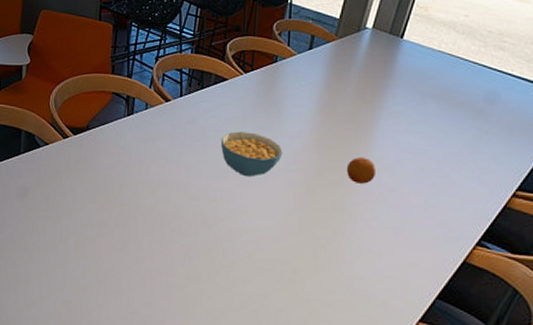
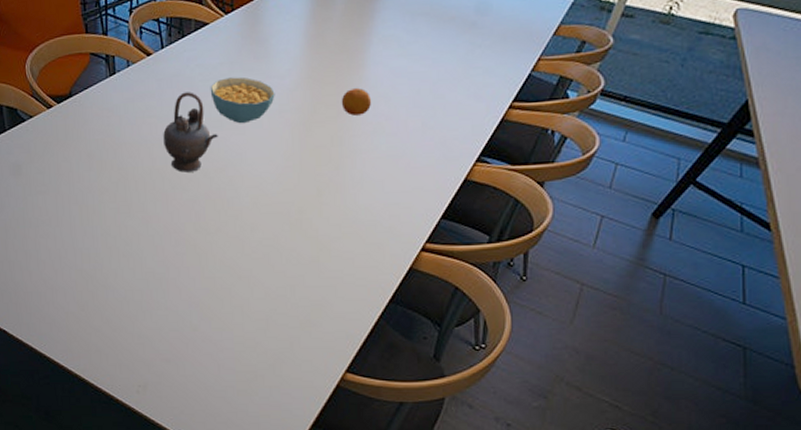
teapot: none [168,140,222,218] -> present [163,92,218,173]

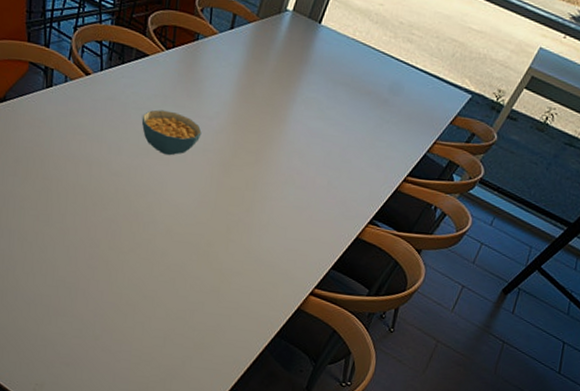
teapot: present [163,92,218,173] -> none [90,116,143,193]
fruit: present [341,88,371,116] -> none [260,140,287,166]

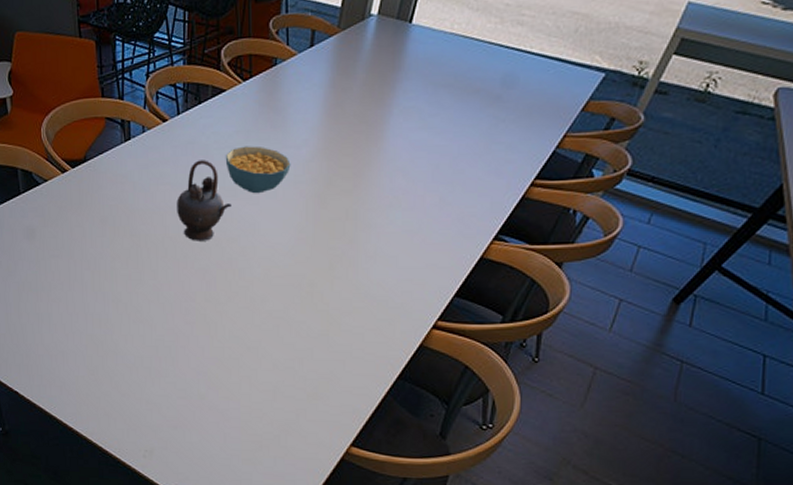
teapot: none [90,116,143,193] -> present [177,160,232,241]

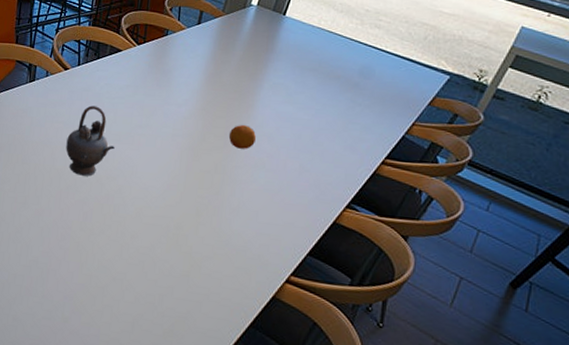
cereal bowl: present [225,146,291,194] -> none [114,98,171,141]
fruit: none [358,161,388,189] -> present [228,125,256,149]

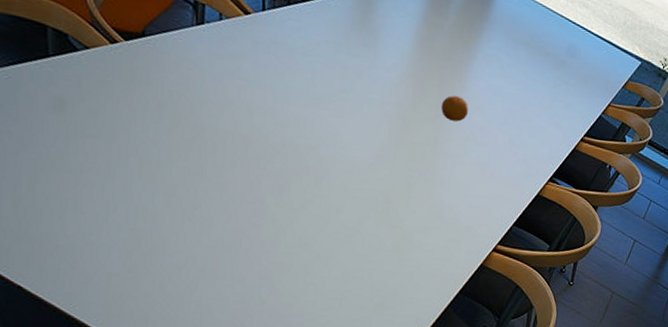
teapot: present [66,105,115,176] -> none [252,61,314,145]

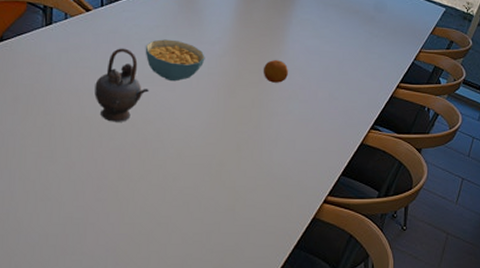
teapot: none [252,61,314,145] -> present [95,48,149,122]
cereal bowl: none [311,57,379,107] -> present [145,39,205,82]

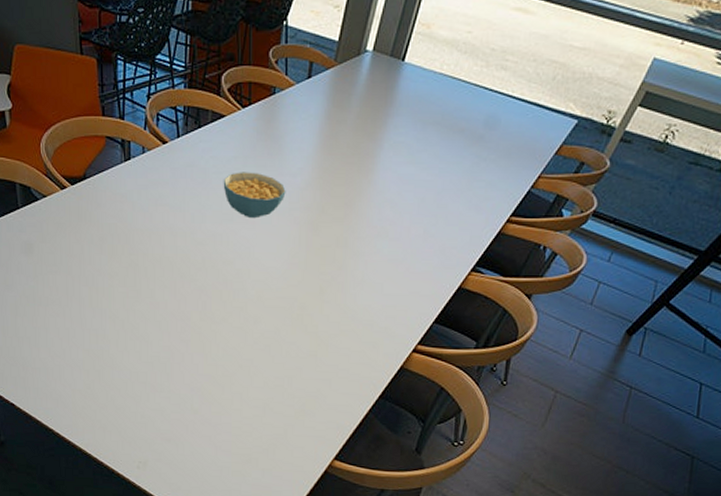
teapot: present [95,48,149,122] -> none [175,183,228,262]
fruit: present [263,60,288,83] -> none [349,192,377,218]

